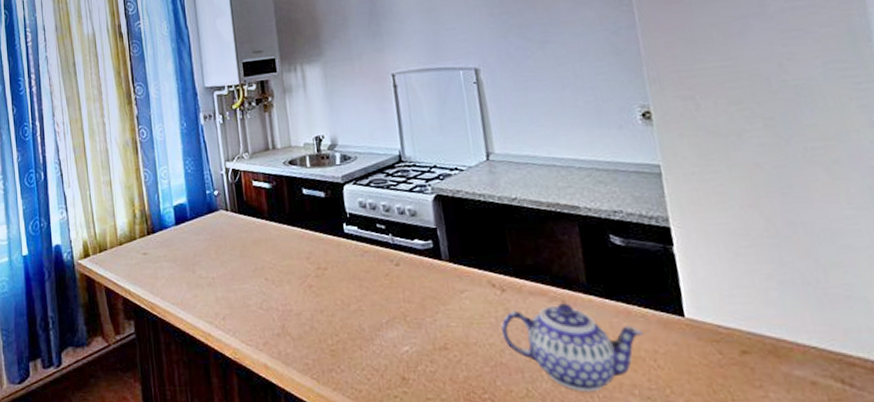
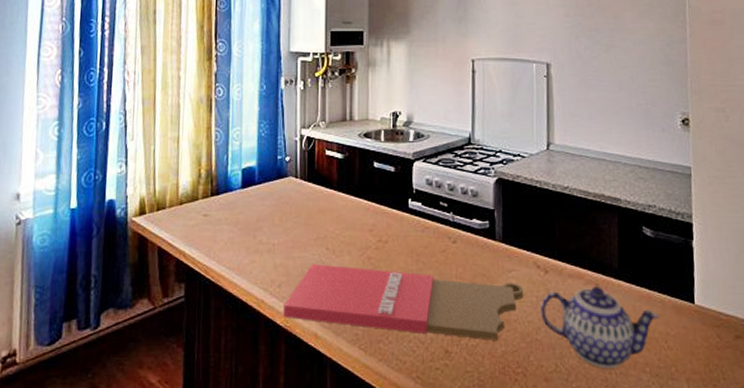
cutting board: none [230,295,481,366] -> present [283,264,524,340]

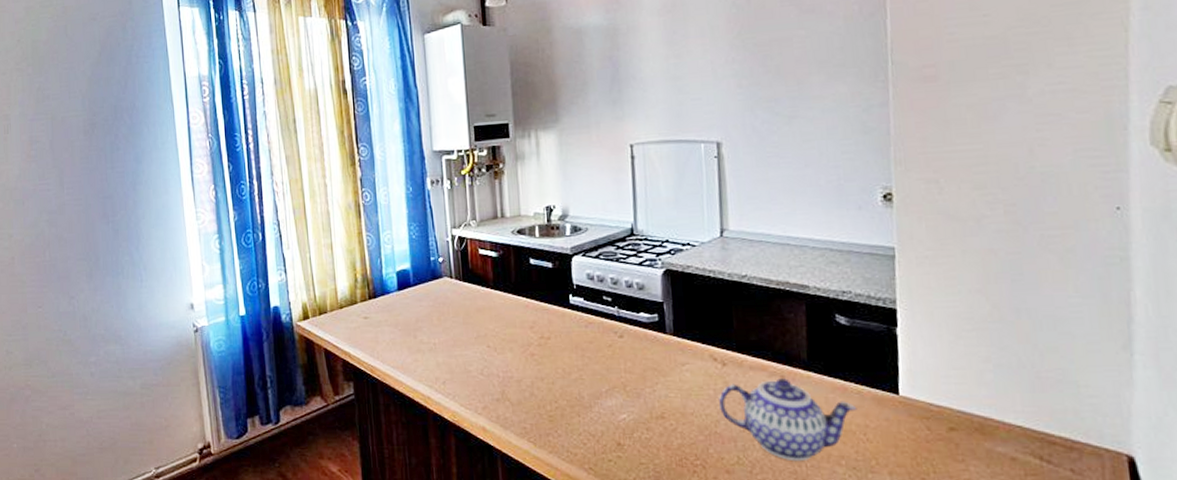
cutting board: present [283,264,524,340] -> none [450,361,700,433]

